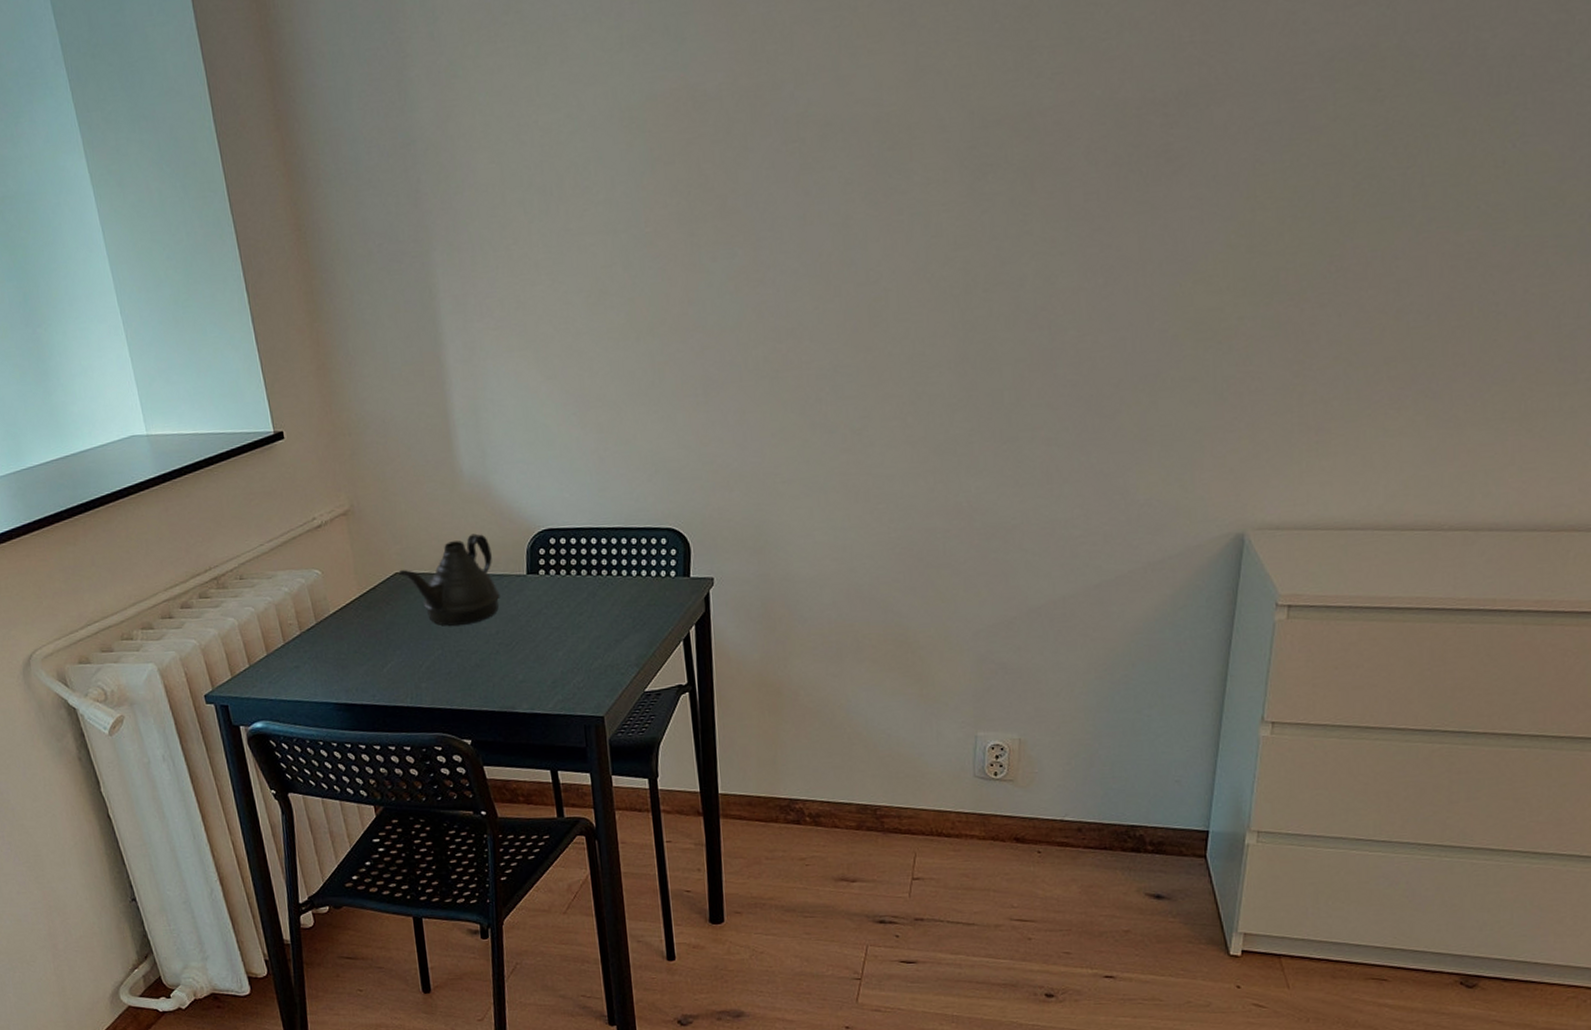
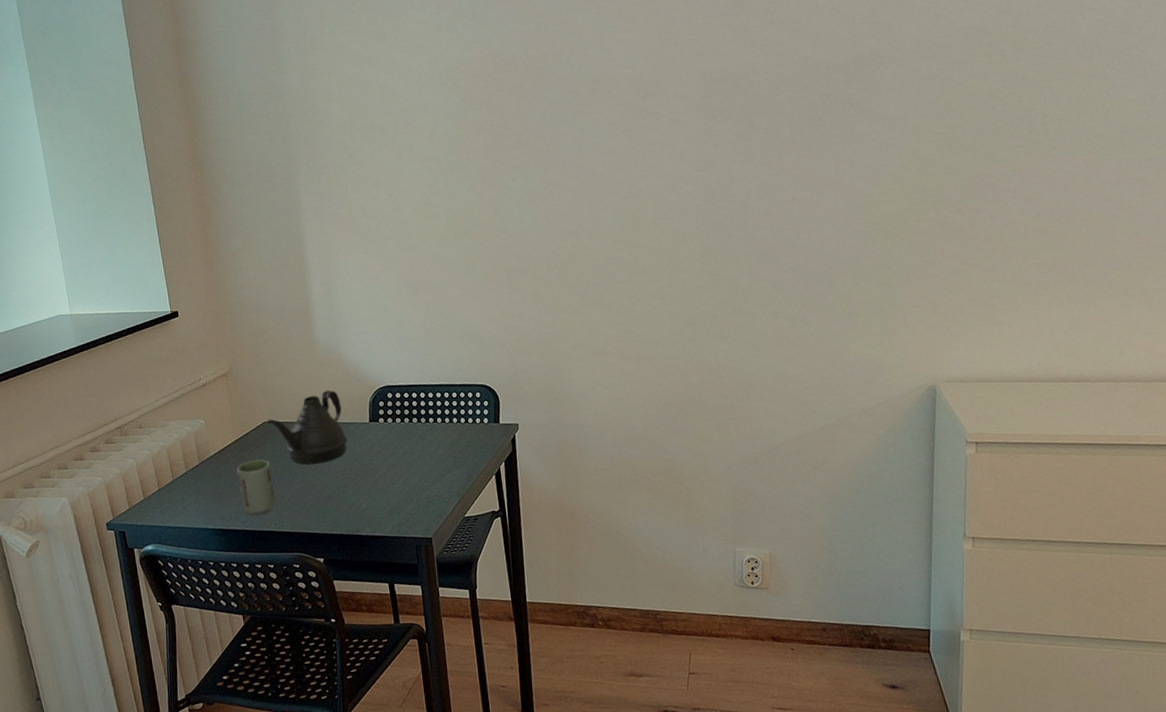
cup: none [362,619,411,687] -> present [236,459,276,515]

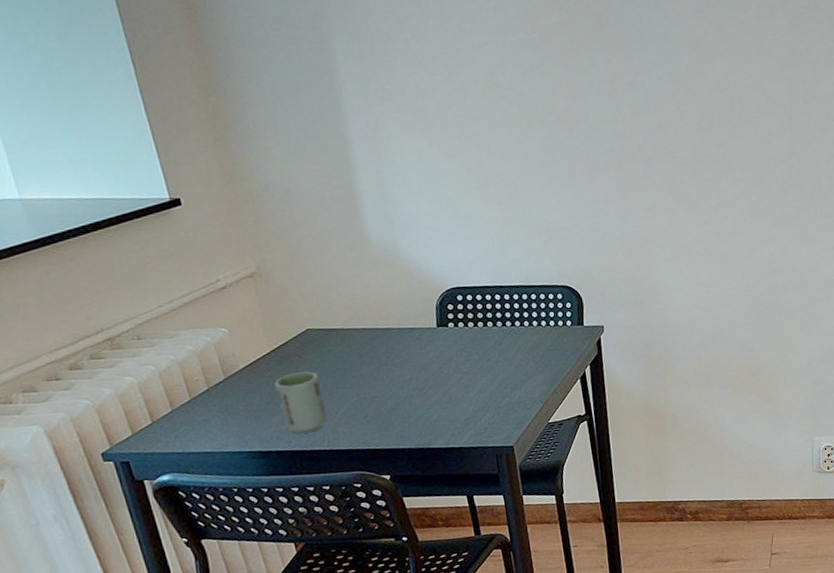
teapot: present [266,390,348,465] -> none [309,292,413,376]

